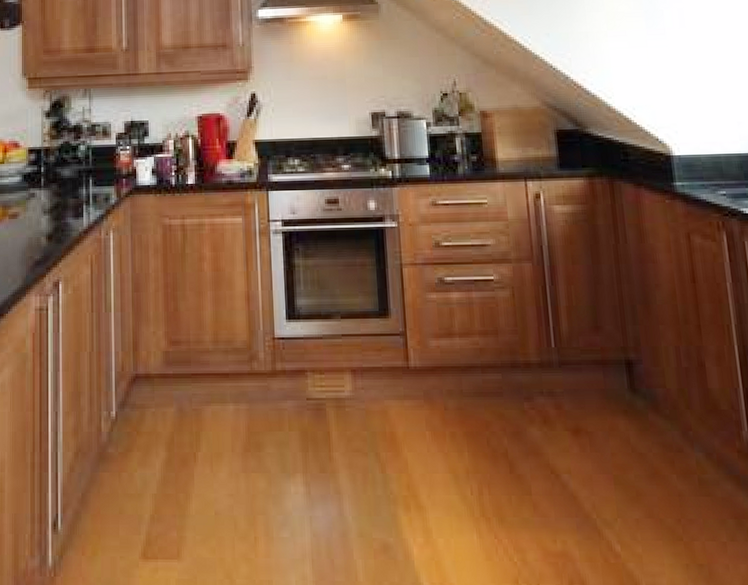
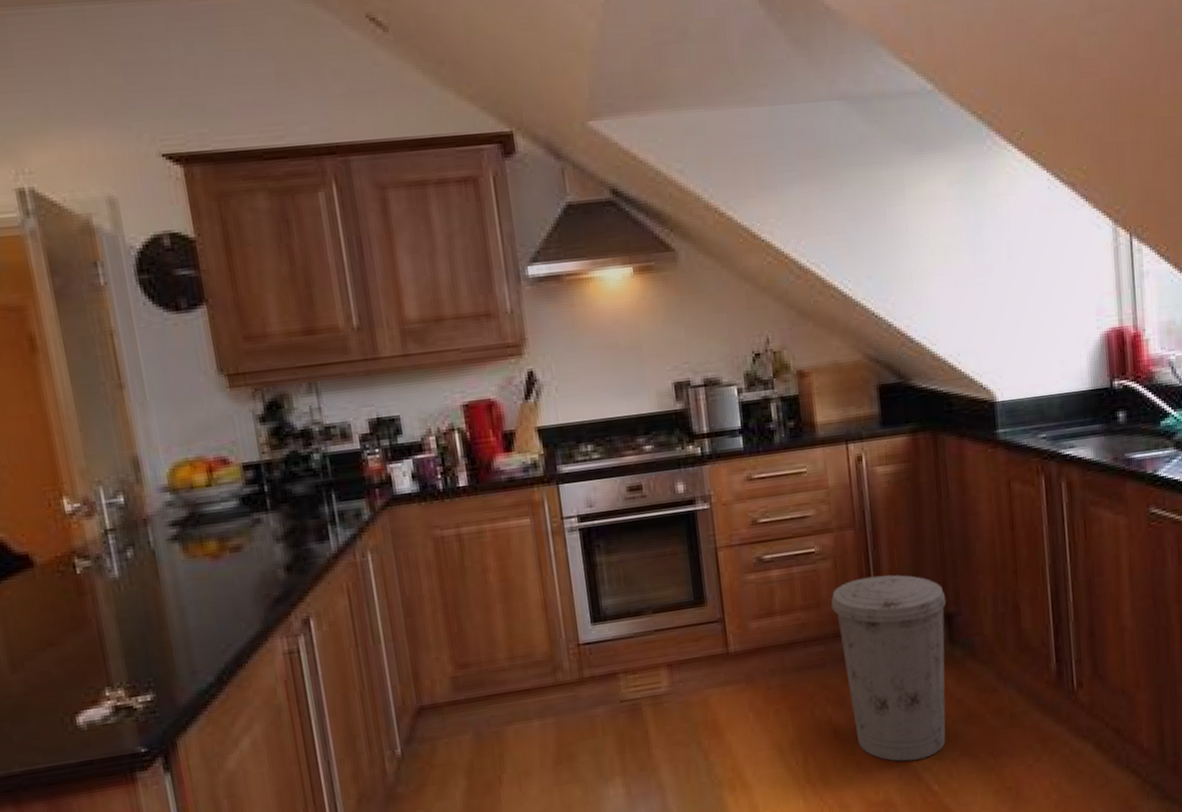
trash can: none [509,311,628,513] -> present [831,575,946,762]

